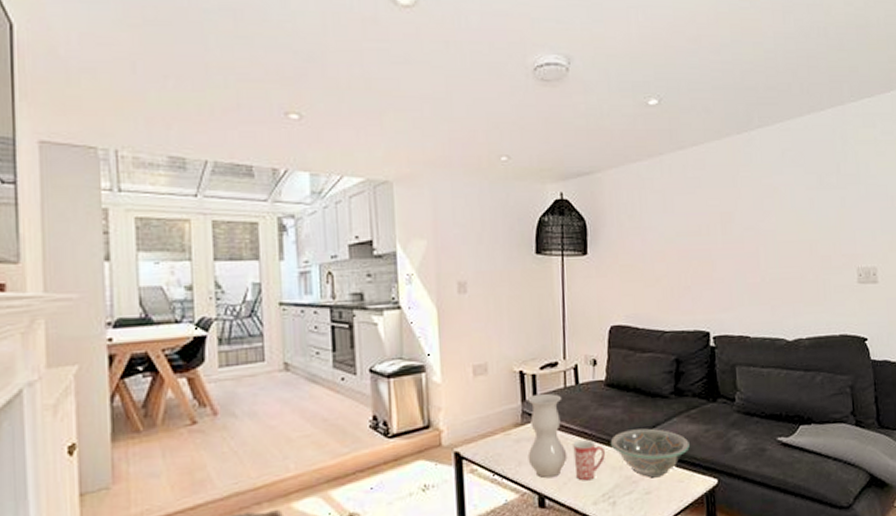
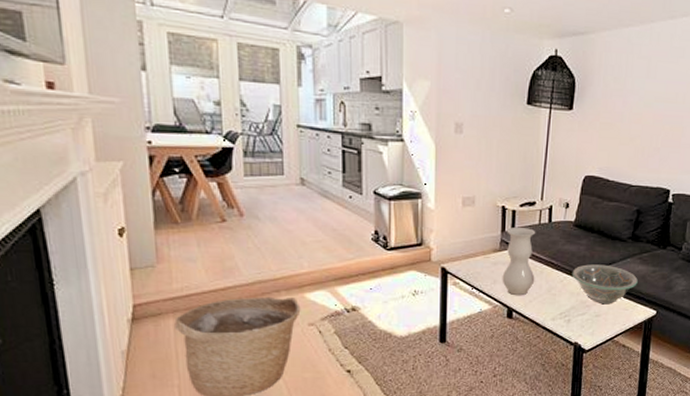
mug: present [573,439,605,481] -> none [540,268,566,301]

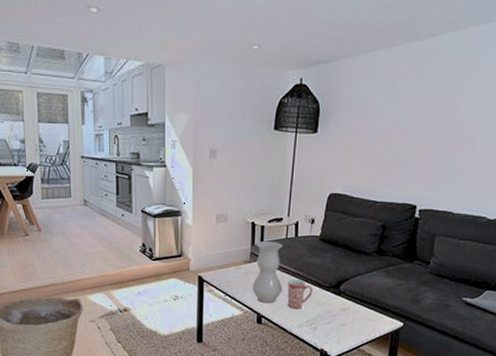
mug: none [540,268,566,301] -> present [287,278,312,309]
decorative bowl: present [572,264,638,305] -> none [317,276,384,315]

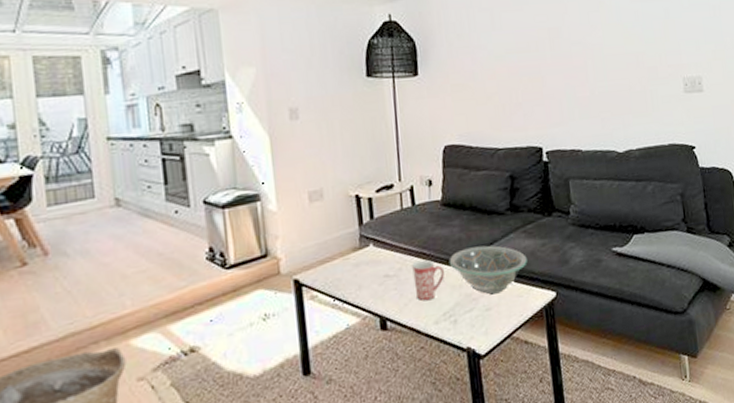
vase: present [252,241,283,304] -> none [365,216,407,301]
decorative bowl: none [317,276,384,315] -> present [448,245,527,295]

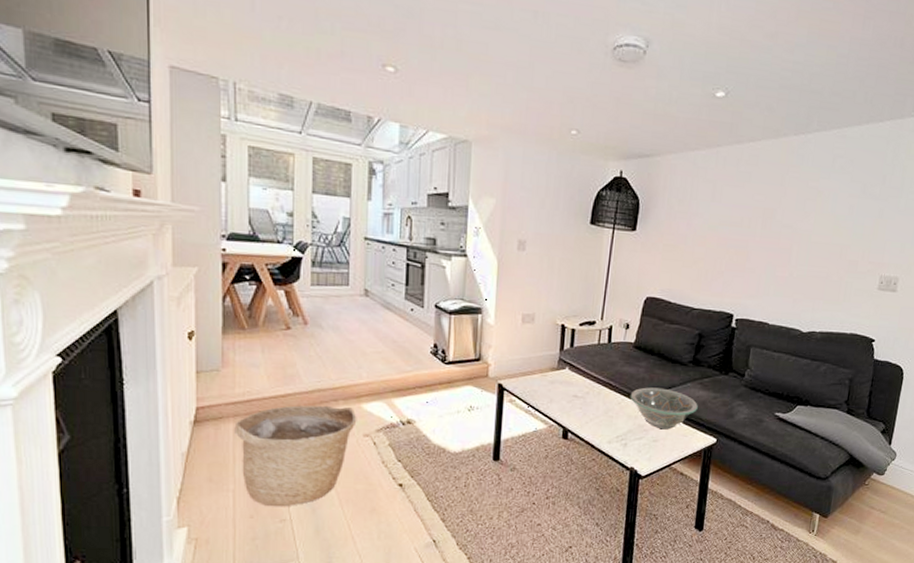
mug: present [412,259,444,301] -> none [597,389,624,423]

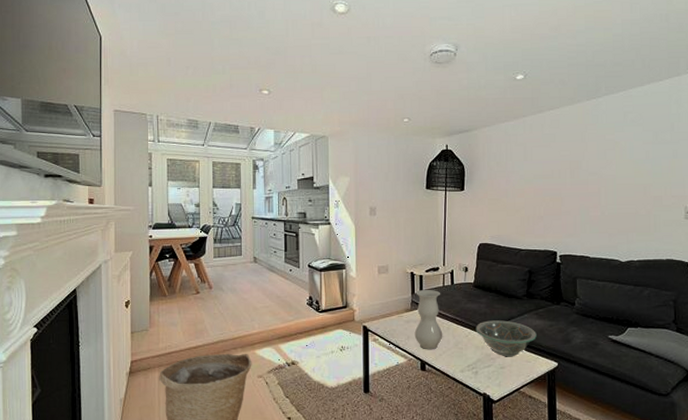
vase: none [558,346,595,417] -> present [414,290,443,350]

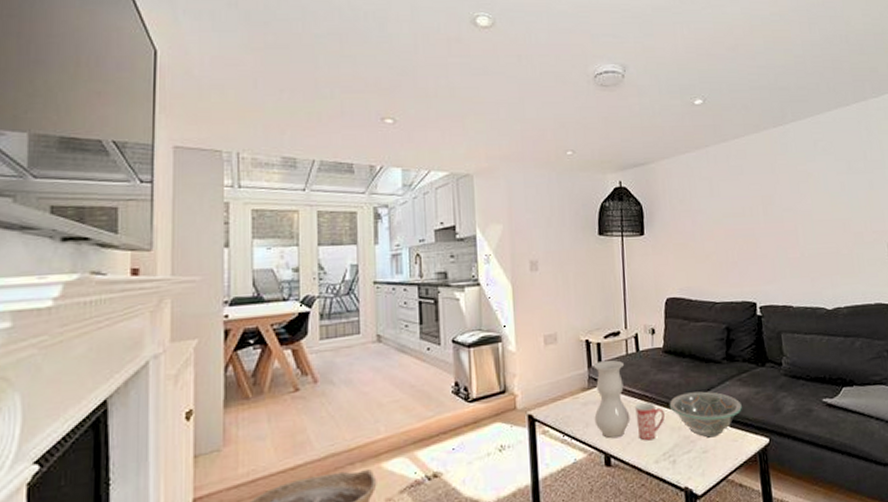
mug: none [448,324,471,354] -> present [635,401,665,441]

